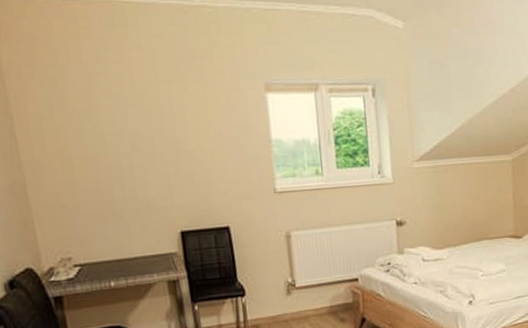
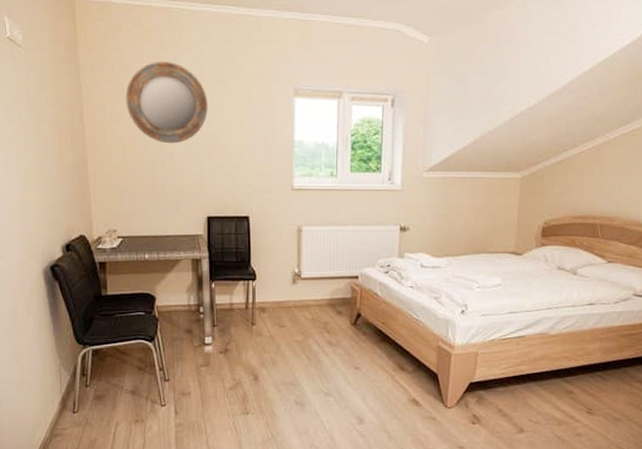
home mirror: none [65,61,169,154] -> present [125,61,208,144]

